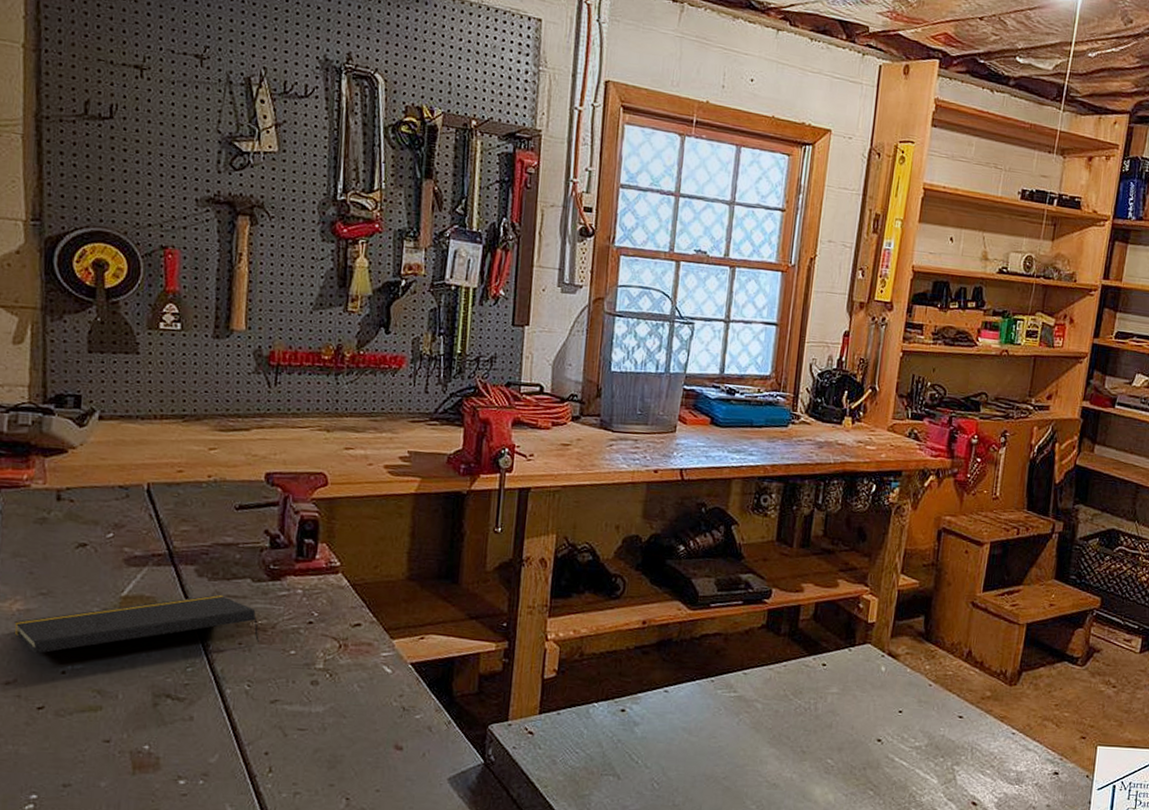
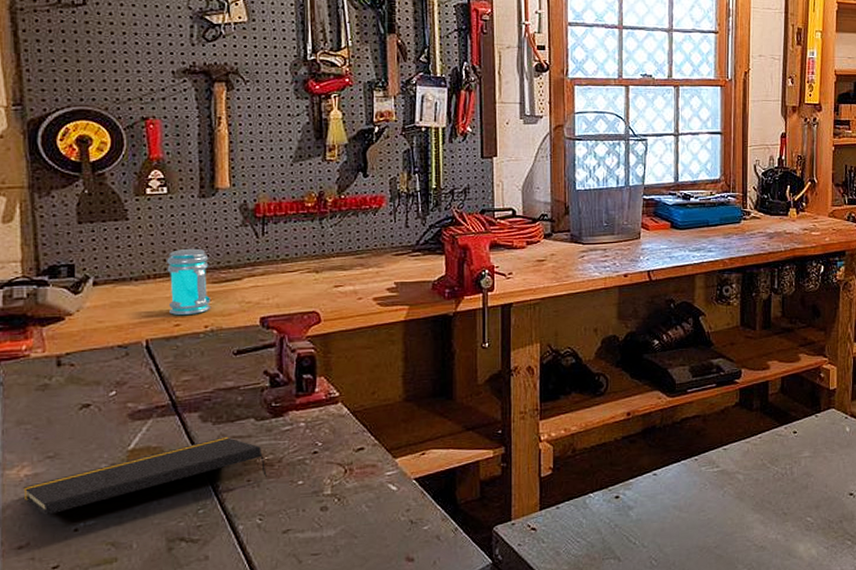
jar: none [173,390,218,463] -> present [167,248,211,316]

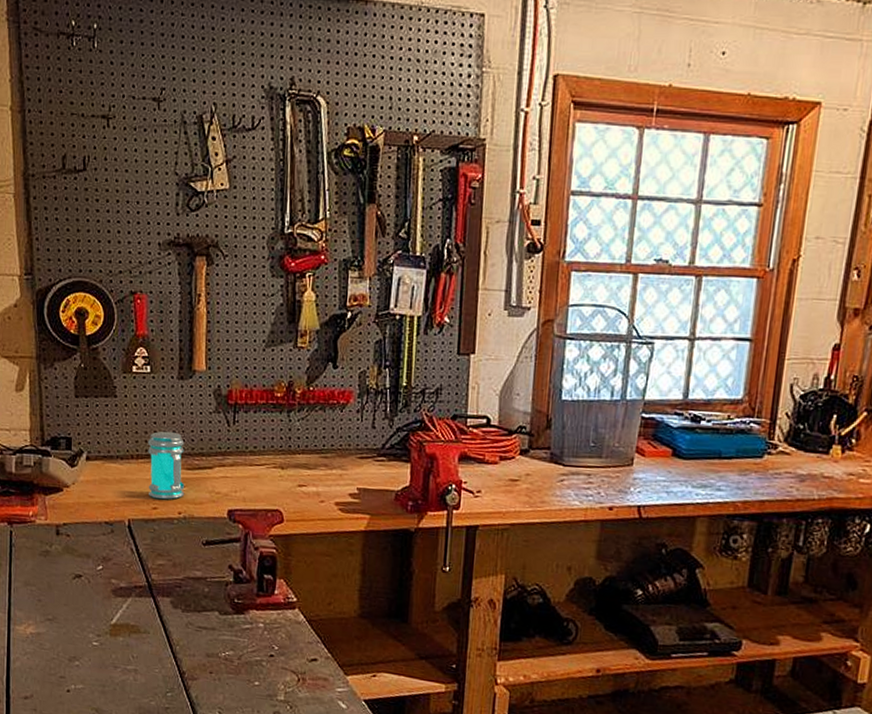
notepad: present [23,436,267,515] -> none [29,625,227,673]

